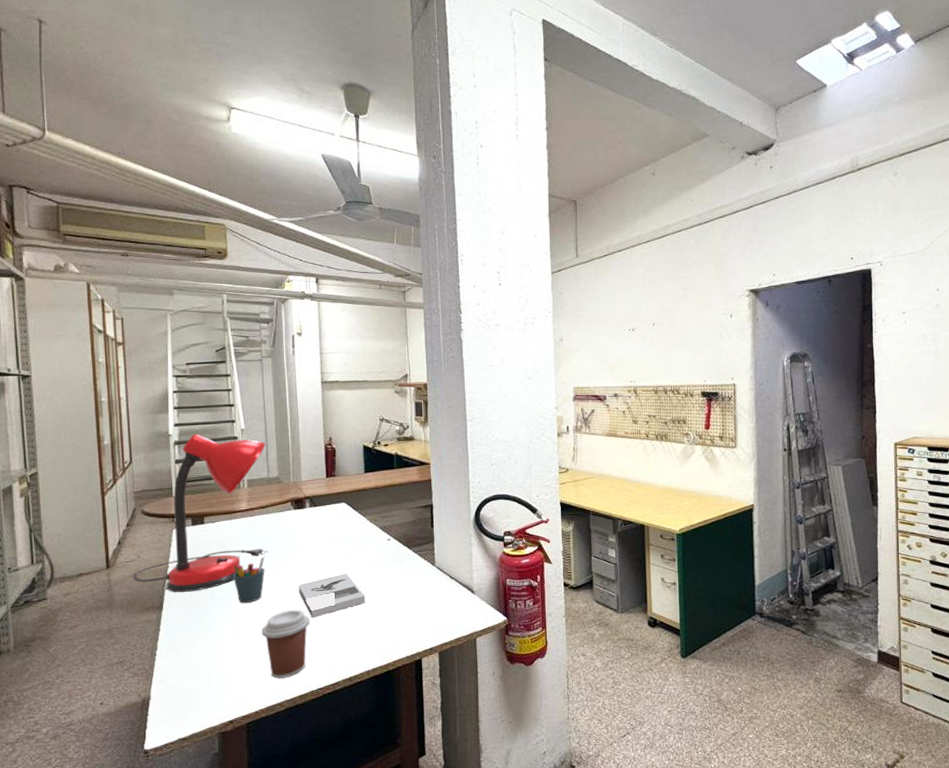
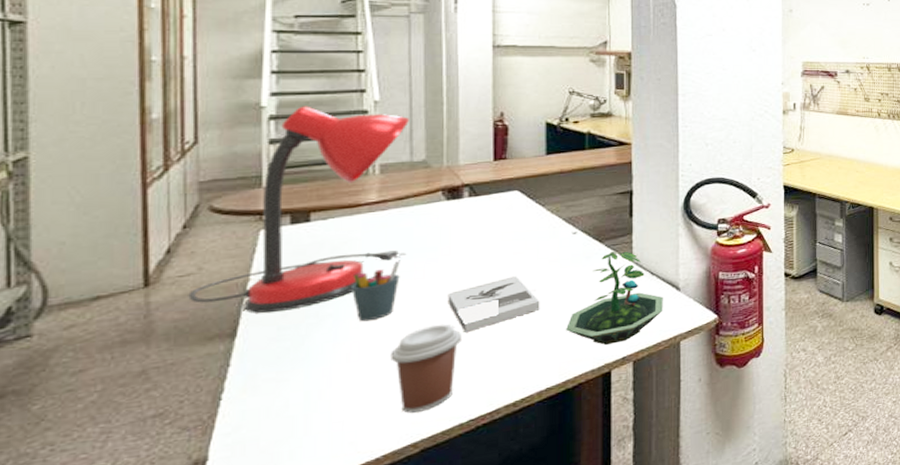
terrarium: none [386,557,461,636] -> present [566,251,663,345]

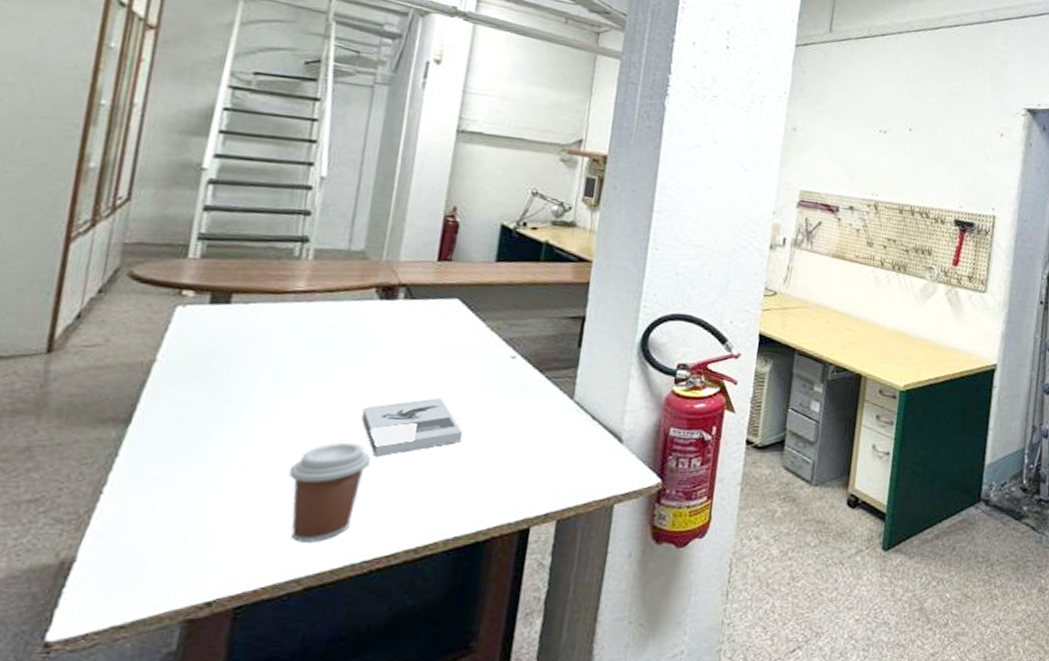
desk lamp: present [188,106,411,313] -> none [88,172,356,402]
pen holder: present [350,260,400,322] -> none [259,361,318,427]
terrarium: present [566,251,663,345] -> none [487,385,602,496]

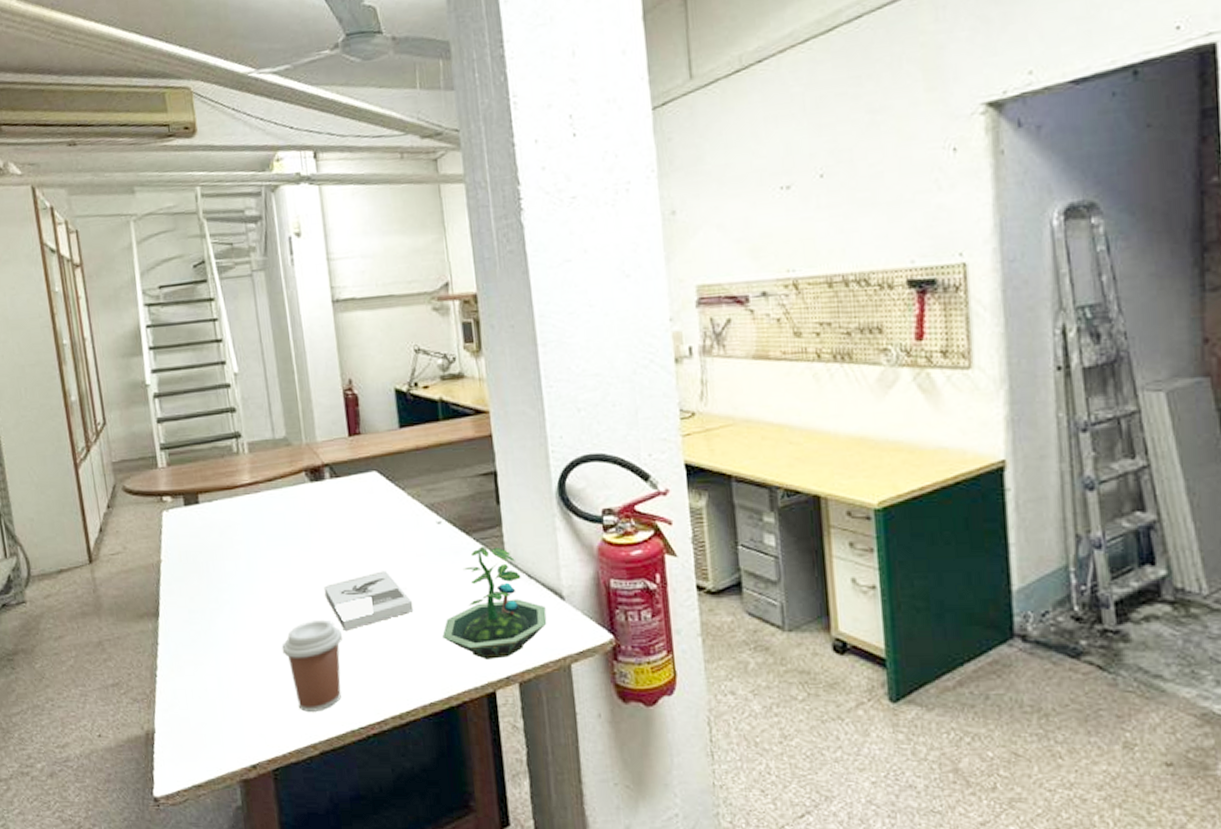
terrarium: none [487,385,602,496] -> present [442,546,547,659]

